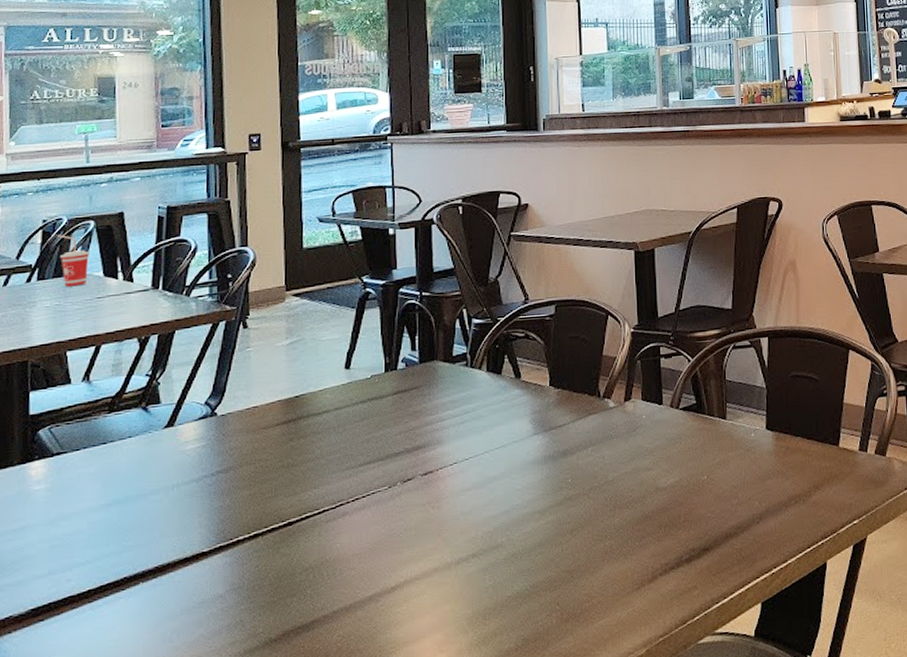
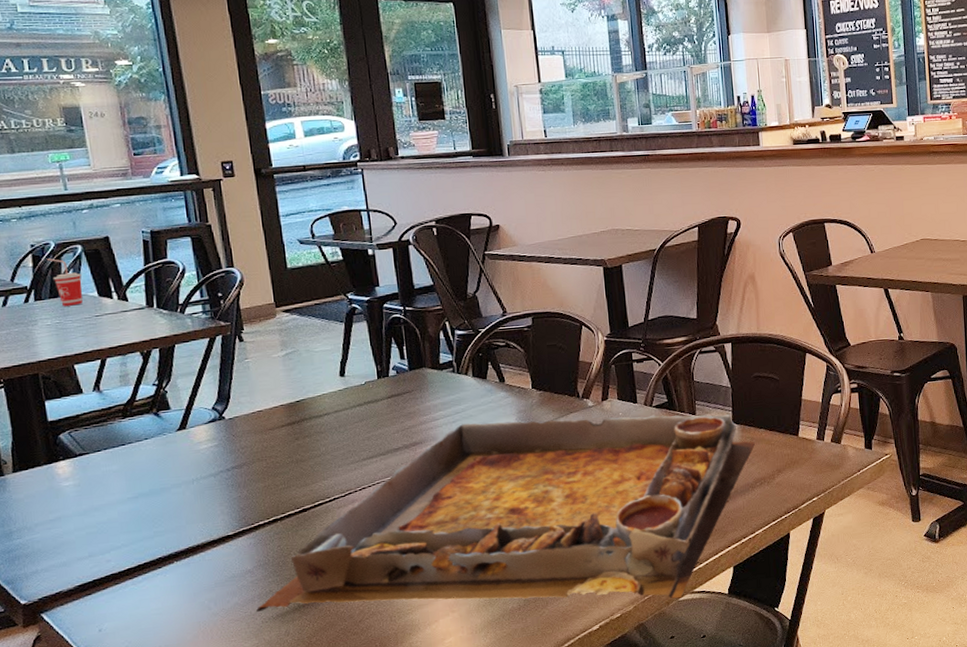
pizza: none [223,419,790,646] -> present [256,414,755,612]

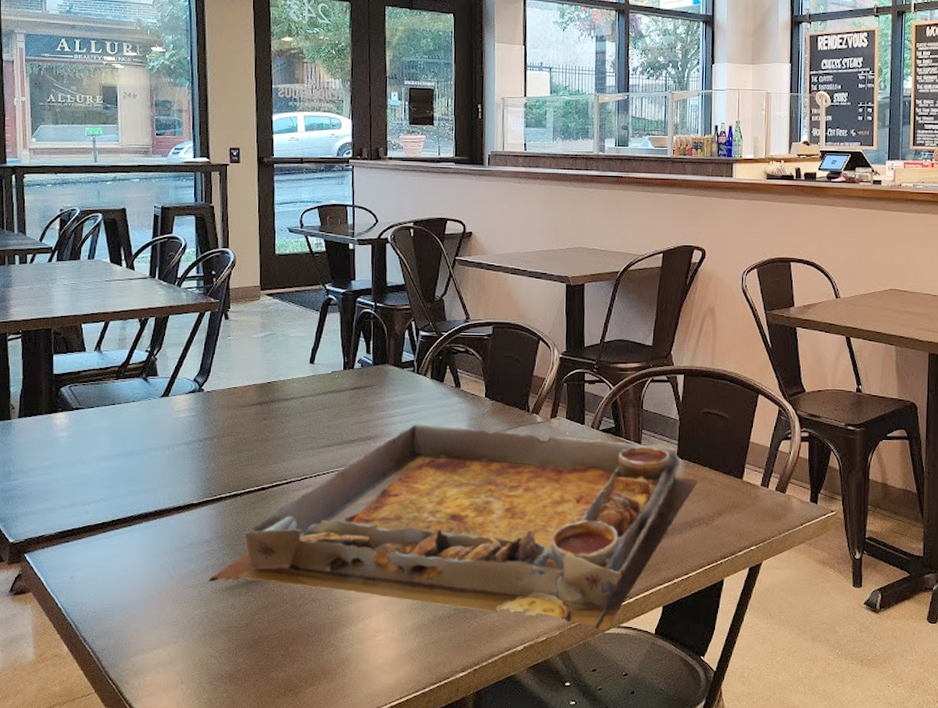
beverage cup: present [46,258,83,306] -> none [71,223,99,269]

